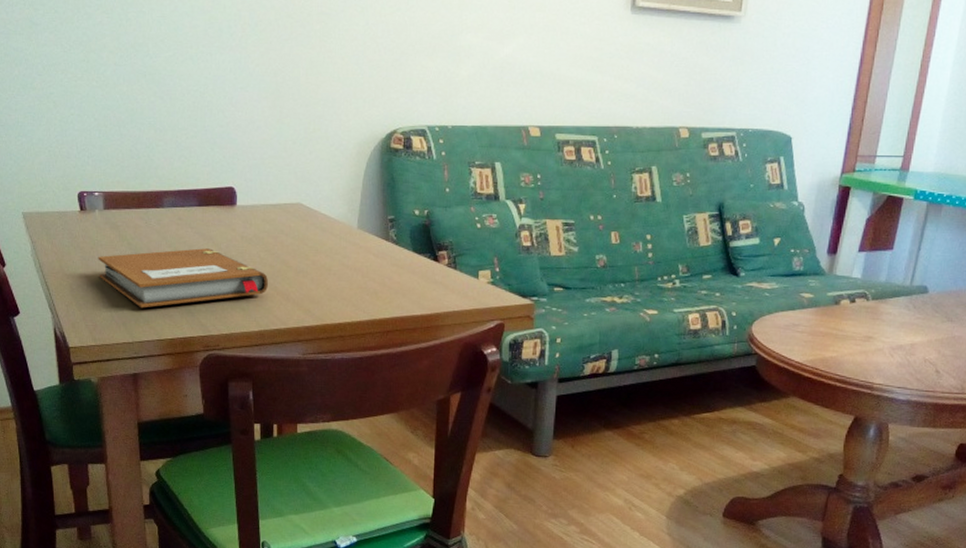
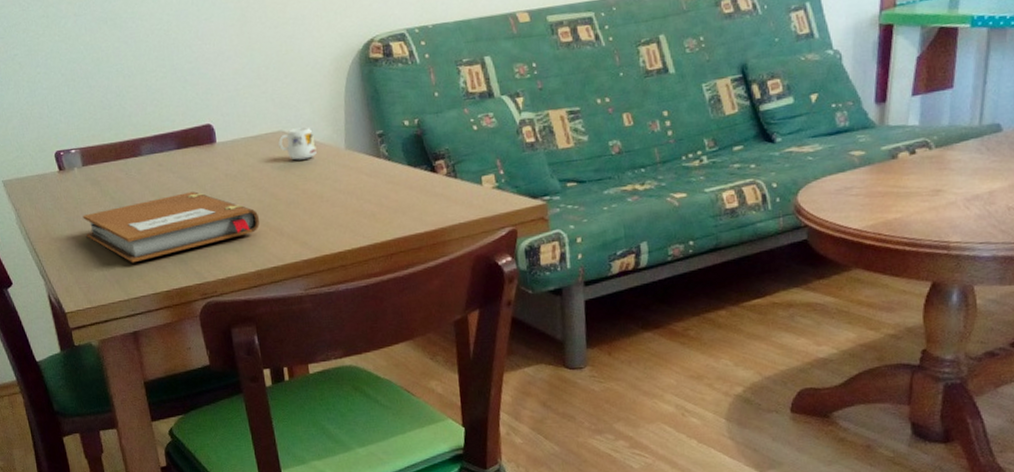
mug: none [296,202,330,233] -> present [278,127,317,160]

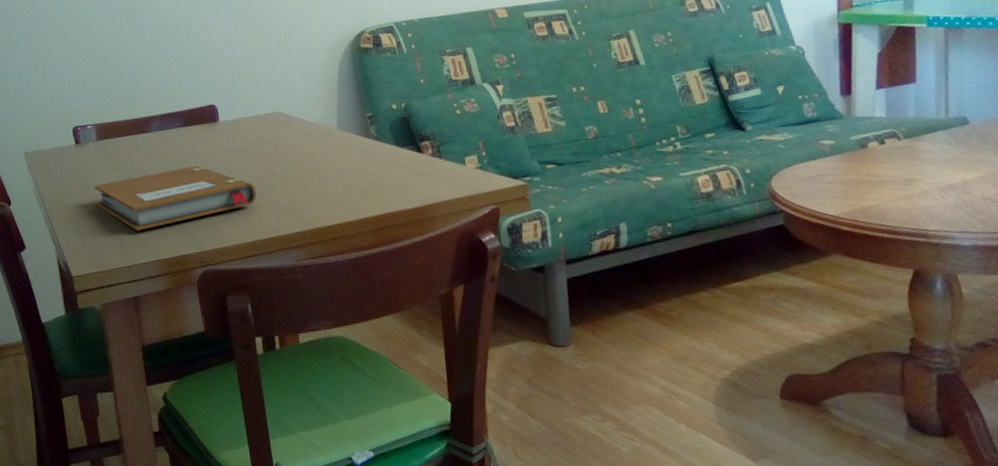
mug: present [278,127,317,160] -> none [276,109,311,139]

